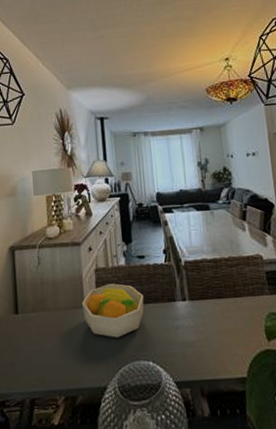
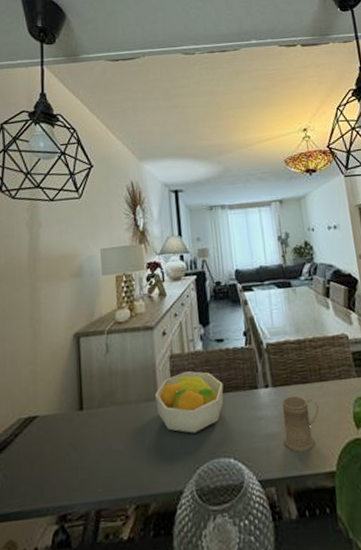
mug: none [197,309,232,359] -> present [281,395,319,452]

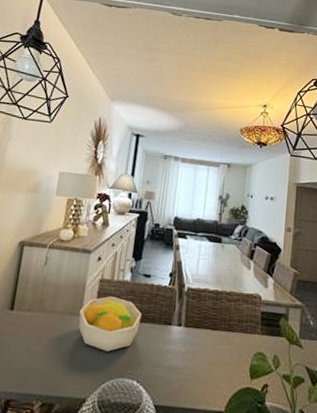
mug: present [281,395,319,452] -> none [183,338,221,389]

